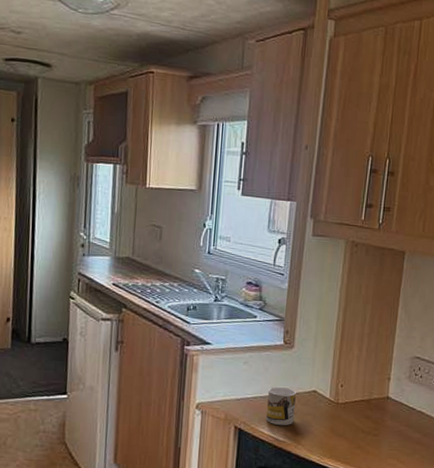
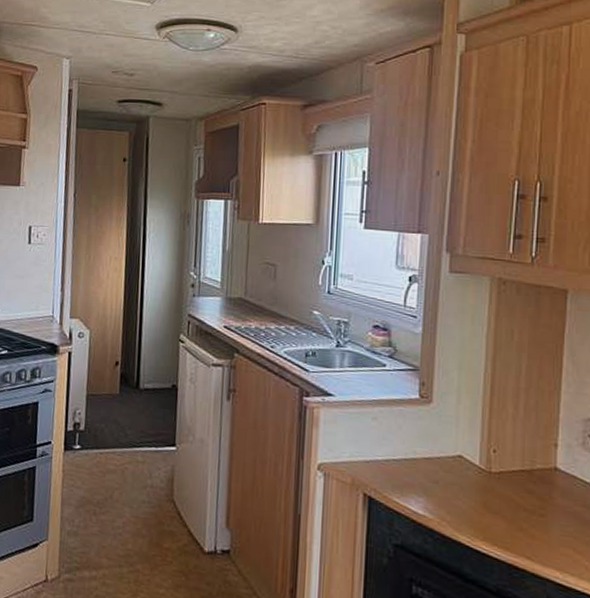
mug: present [265,386,296,426] -> none [400,448,437,497]

